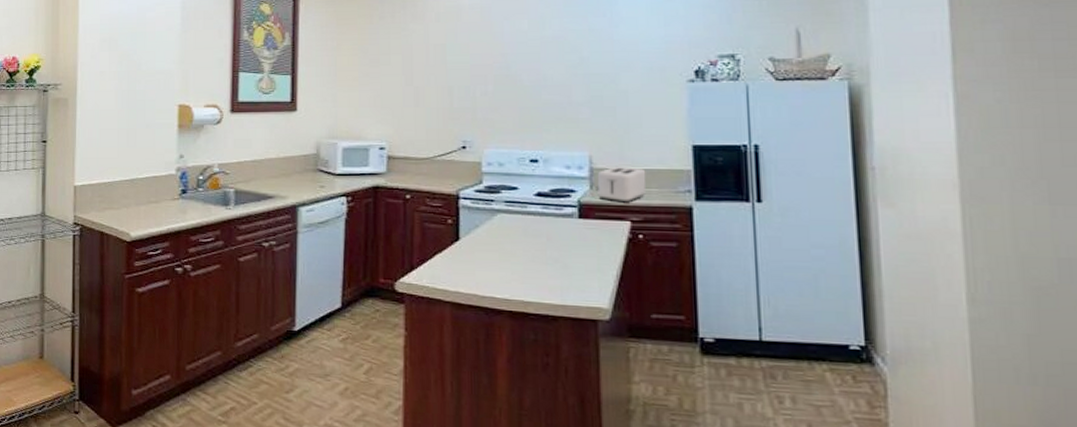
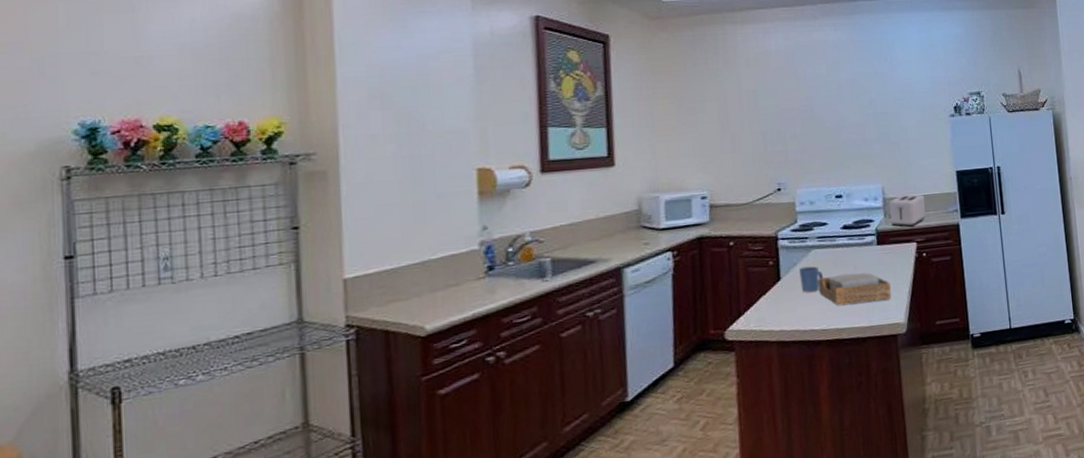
mug: none [482,230,510,258] -> present [799,266,824,293]
napkin holder: none [503,244,593,280] -> present [818,272,891,306]

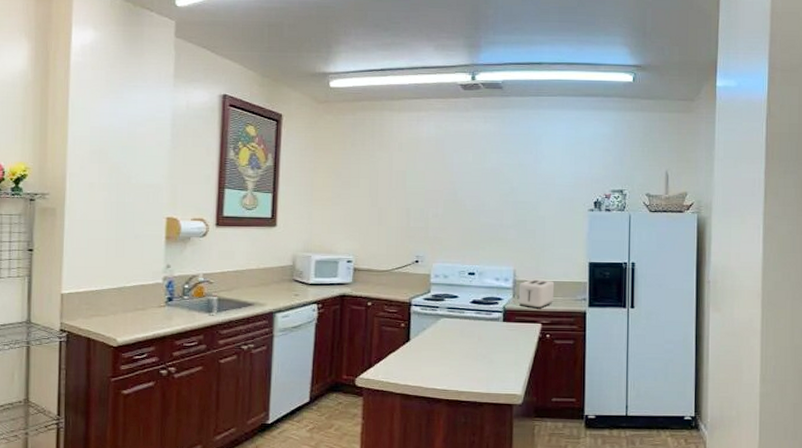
mug: present [799,266,824,293] -> none [427,332,450,356]
napkin holder: present [818,272,891,306] -> none [444,343,511,372]

